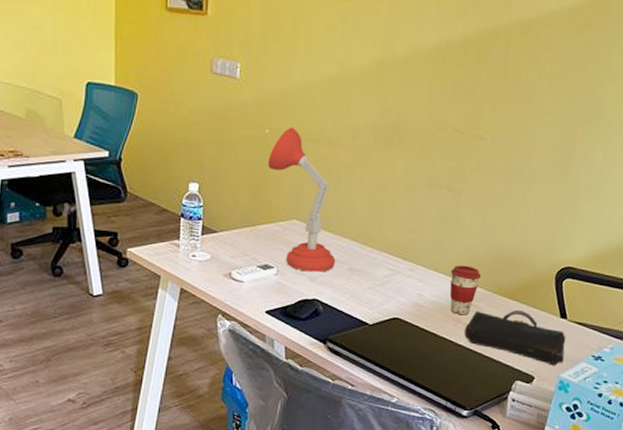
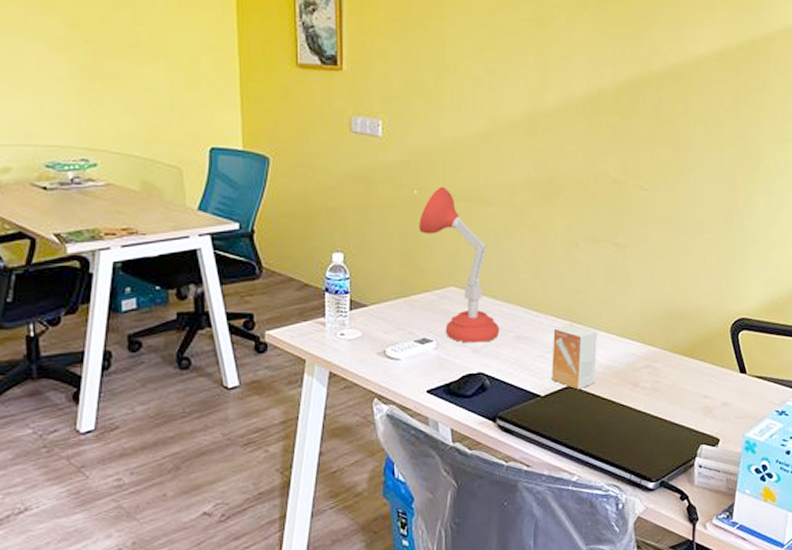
small box: none [380,260,426,321] -> present [552,323,597,390]
coffee cup: present [450,265,482,316] -> none [622,324,655,378]
pencil case: present [464,309,566,366] -> none [643,367,748,425]

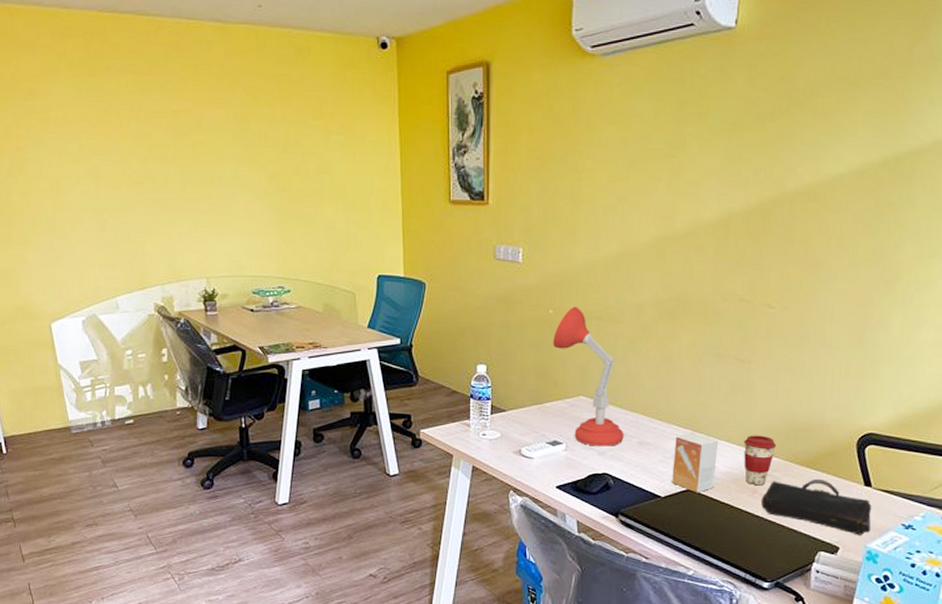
coffee cup: none [622,324,655,378] -> present [743,435,777,486]
pencil case: none [643,367,748,425] -> present [761,478,872,535]

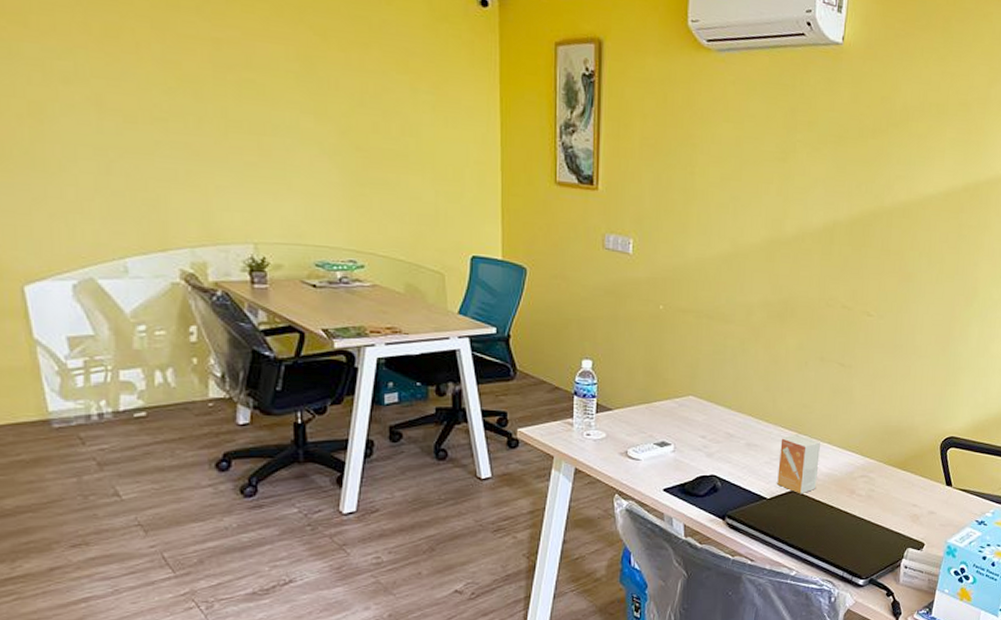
desk lamp: present [553,306,624,446] -> none [663,303,733,448]
coffee cup: present [743,435,777,486] -> none [843,437,873,486]
pencil case: present [761,478,872,535] -> none [858,479,952,532]

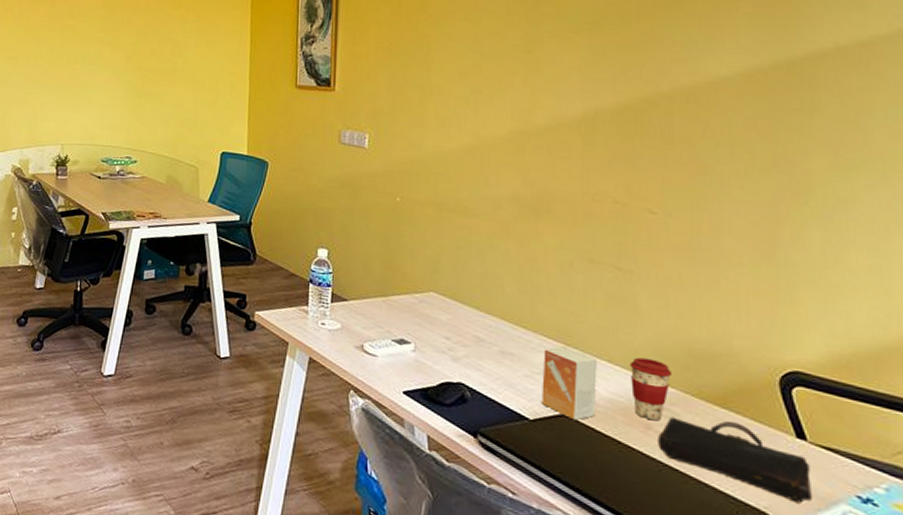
coffee cup: none [843,437,873,486] -> present [629,357,673,421]
pencil case: none [858,479,952,532] -> present [658,416,812,504]

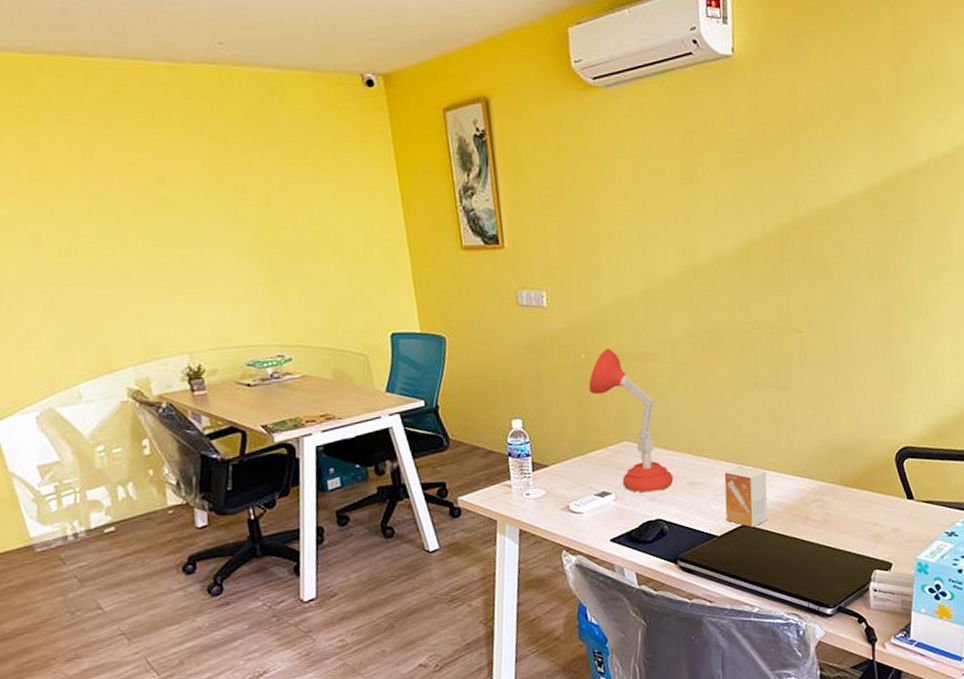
desk lamp: none [400,195,483,352] -> present [589,348,674,493]
coffee cup: present [629,357,673,421] -> none [790,461,822,513]
pencil case: present [658,416,812,504] -> none [814,497,918,549]

